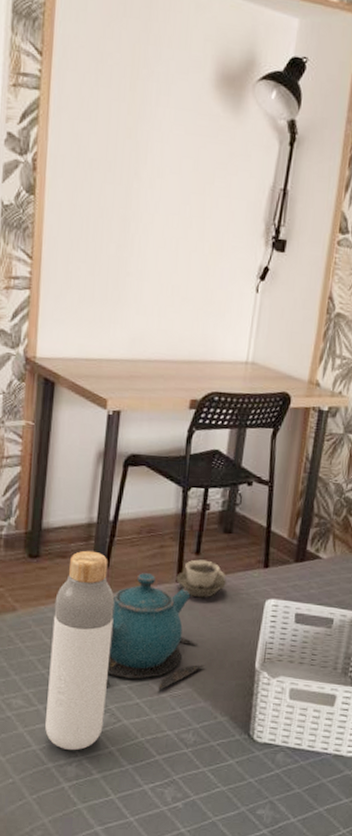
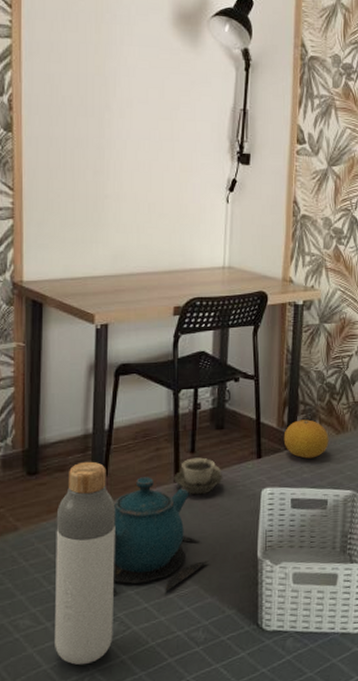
fruit: none [293,533,342,574] -> present [283,419,329,459]

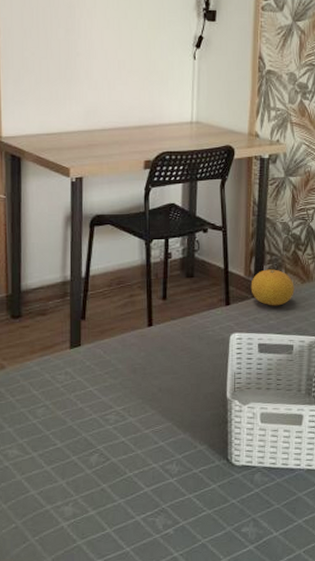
bottle: present [55,461,116,665] -> none [39,306,94,491]
teapot: present [112,477,210,594] -> none [92,321,182,429]
cup: present [174,457,223,495] -> none [147,304,194,339]

